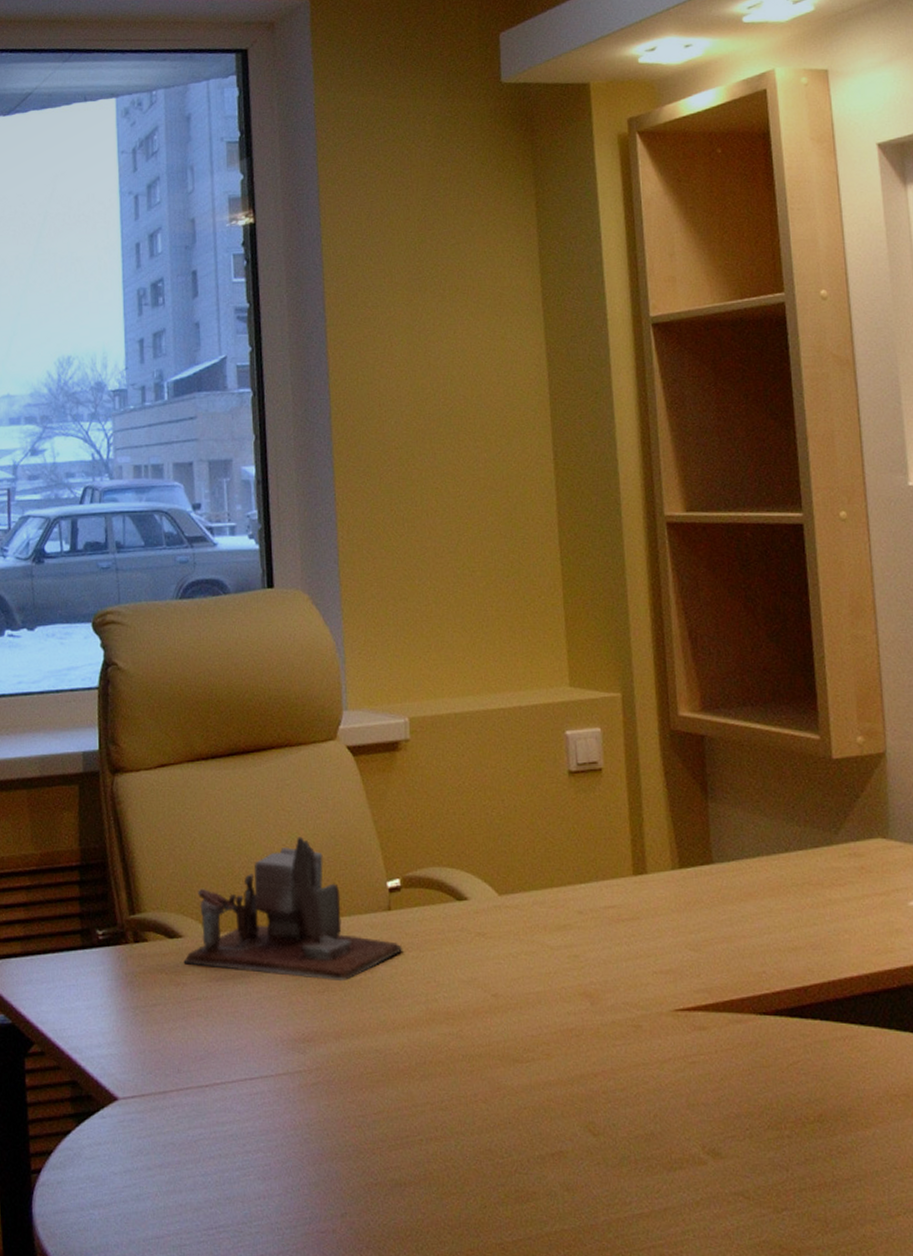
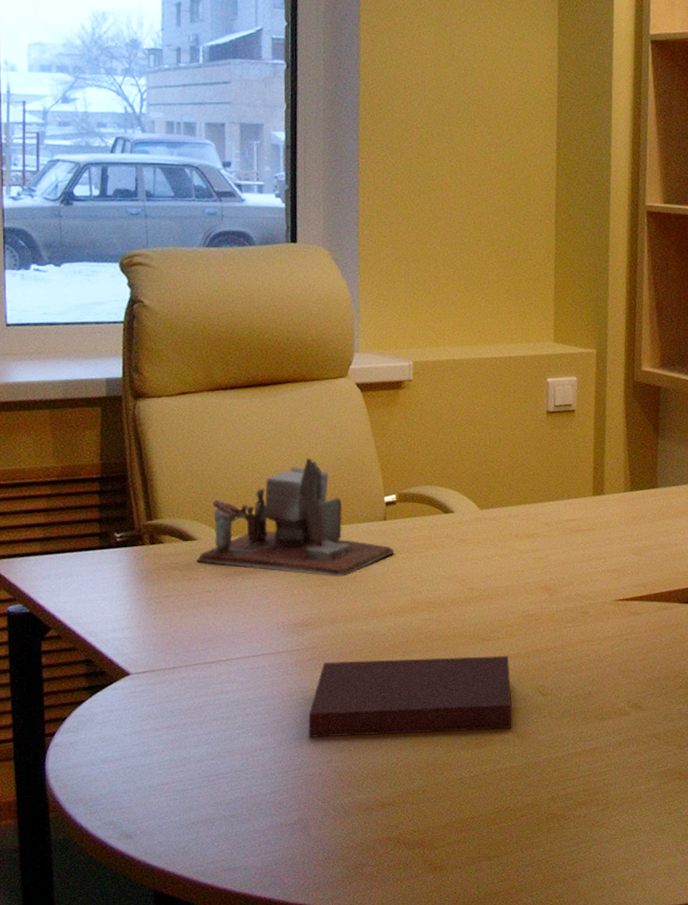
notebook: none [316,1082,559,1184] -> present [308,656,512,737]

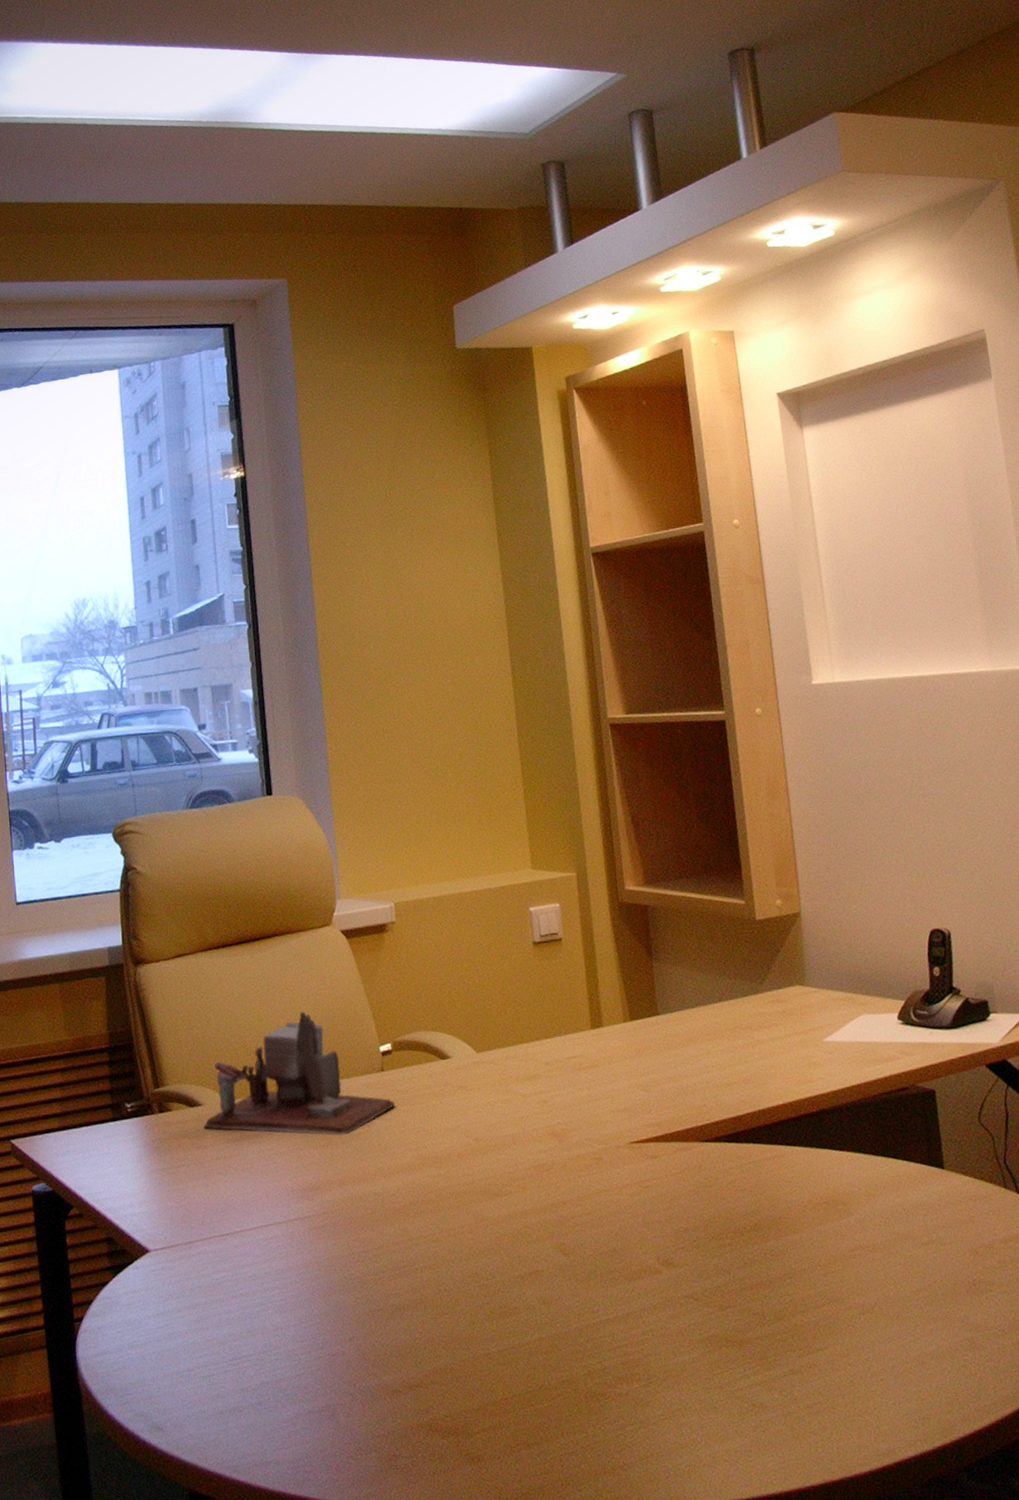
notebook: present [308,656,512,737] -> none [325,1212,536,1313]

